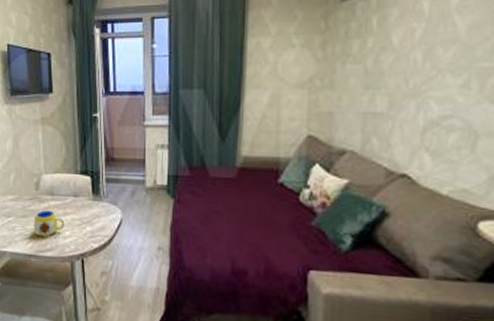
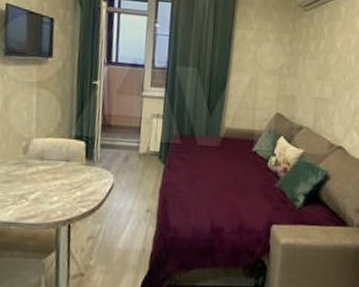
mug: present [33,210,65,238] -> none [16,175,54,204]

